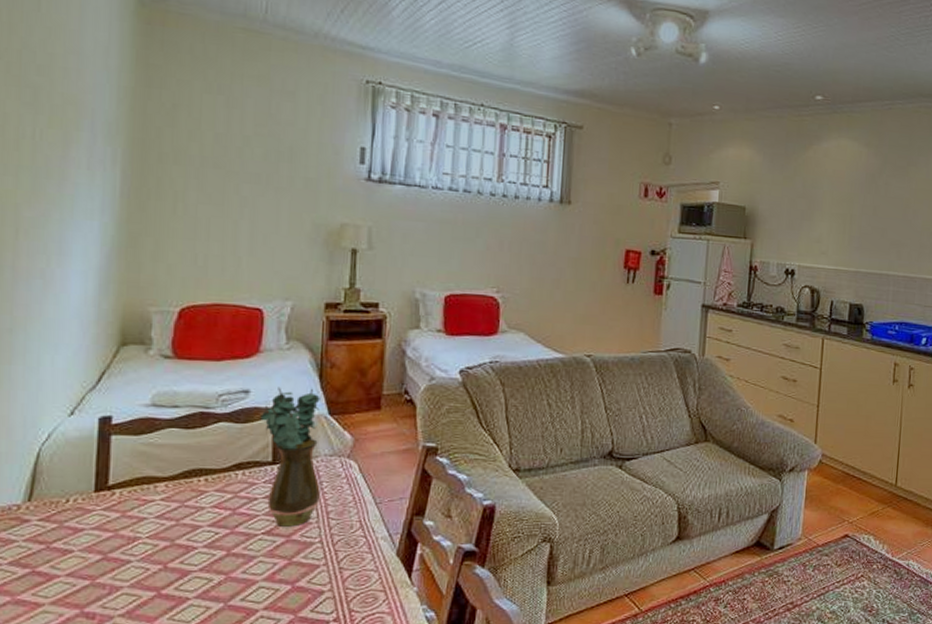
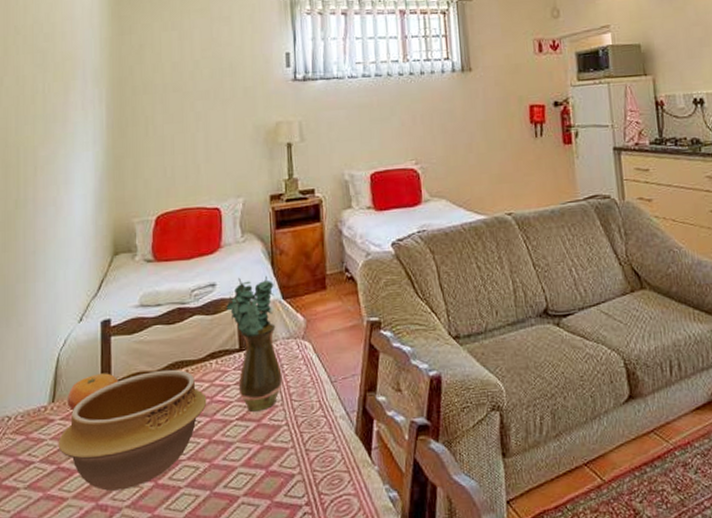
bowl: none [33,476,228,598] -> present [58,369,207,491]
fruit: none [49,474,118,511] -> present [67,373,119,410]

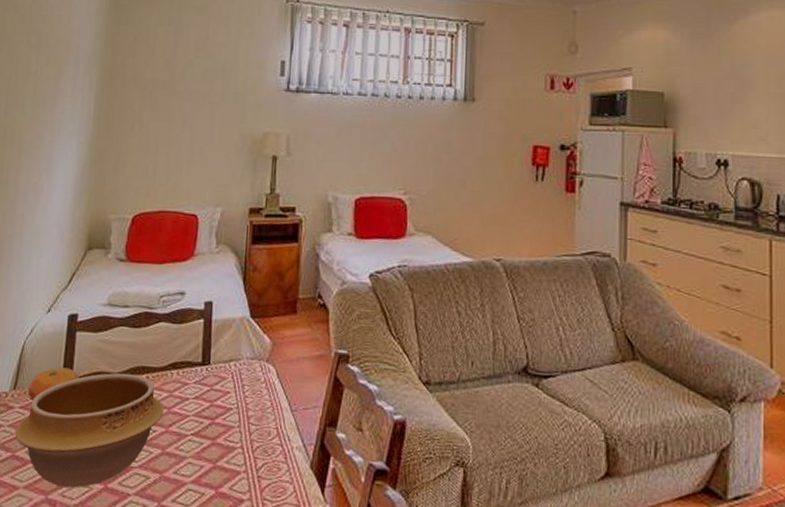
vase: present [226,275,282,412] -> none [193,289,244,430]

